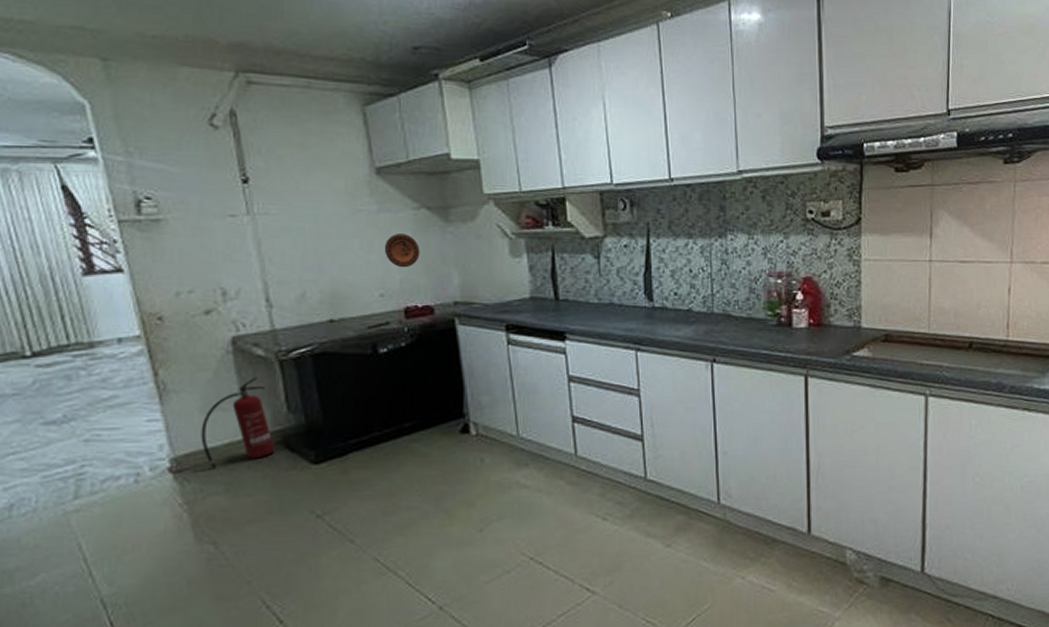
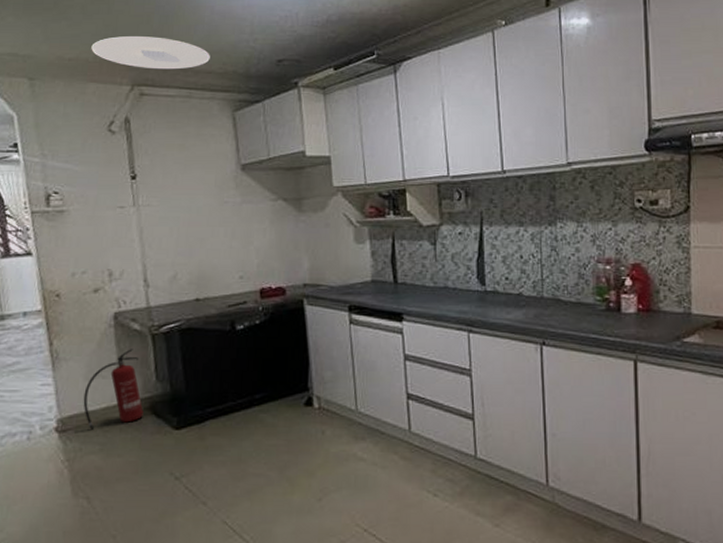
ceiling light: none [180,11,331,54] -> present [91,36,210,70]
decorative plate: present [384,234,420,268] -> none [245,222,276,253]

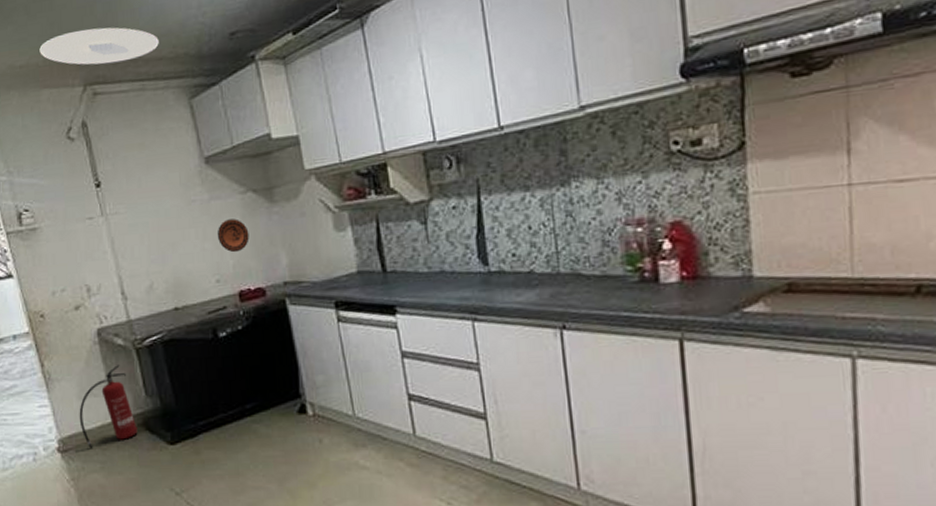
decorative plate: none [245,222,276,253] -> present [217,218,249,253]

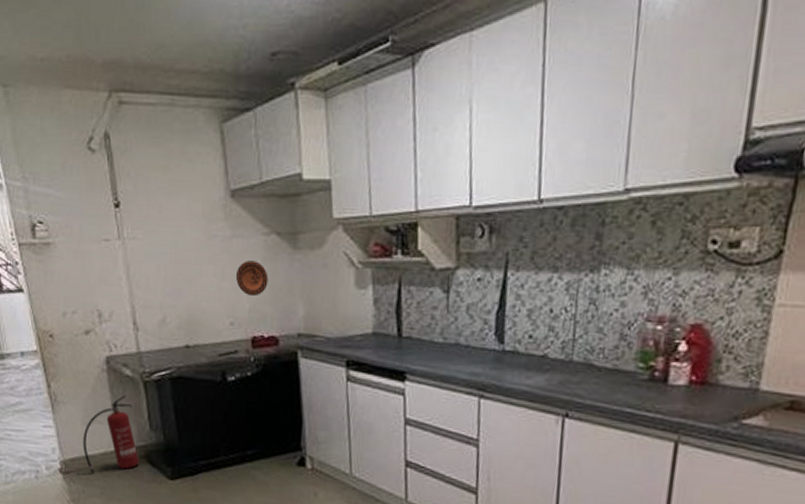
ceiling light: present [39,27,159,65] -> none [63,26,194,70]

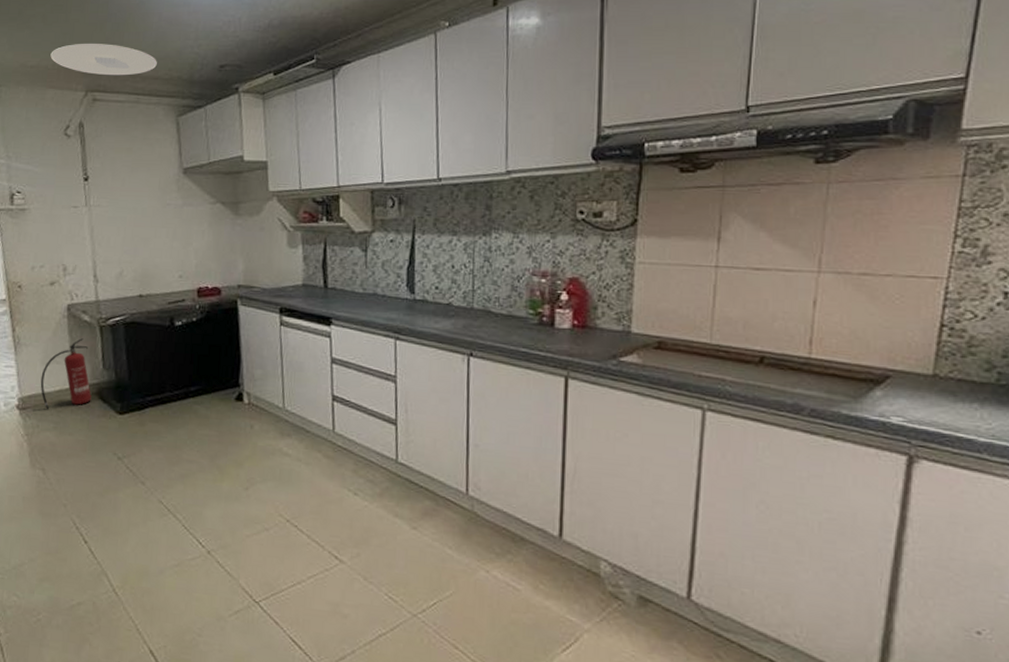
ceiling light: none [63,26,194,70] -> present [50,44,157,76]
decorative plate: present [235,260,269,297] -> none [185,224,214,254]

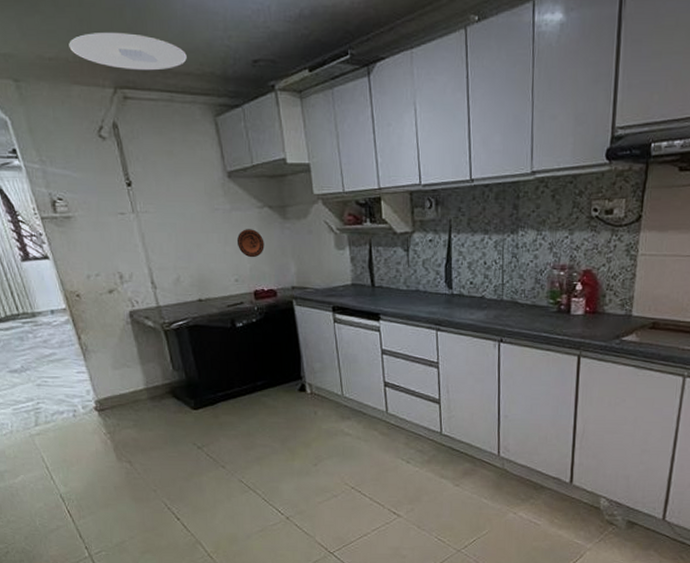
fire extinguisher: present [40,338,92,409] -> none [114,343,166,409]
decorative plate: none [185,224,214,254] -> present [236,229,265,258]

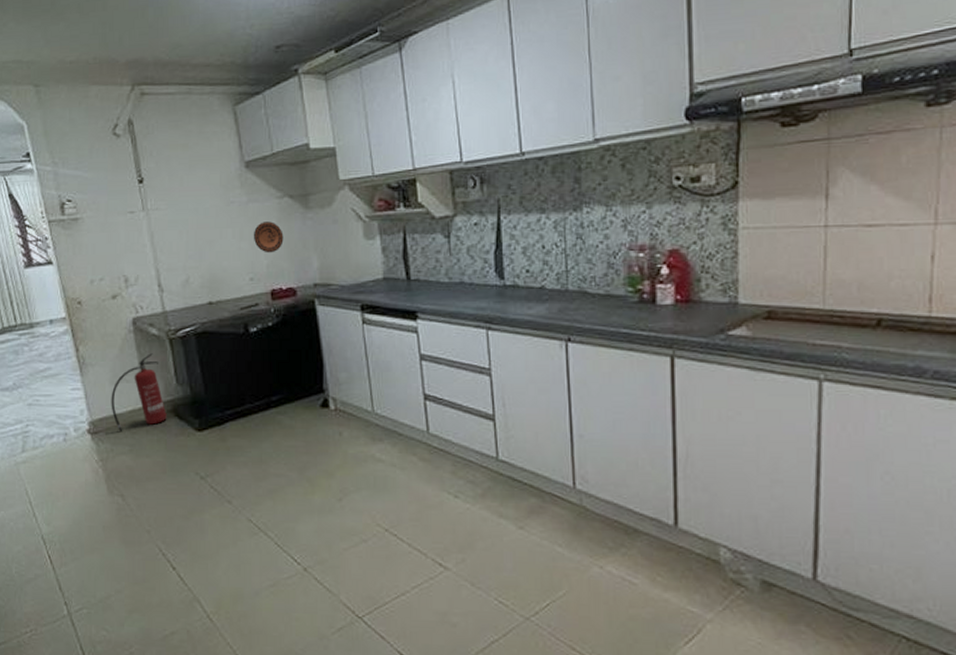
ceiling light: present [69,33,187,71] -> none [90,31,207,66]
fire extinguisher: none [114,343,166,409] -> present [111,353,167,431]

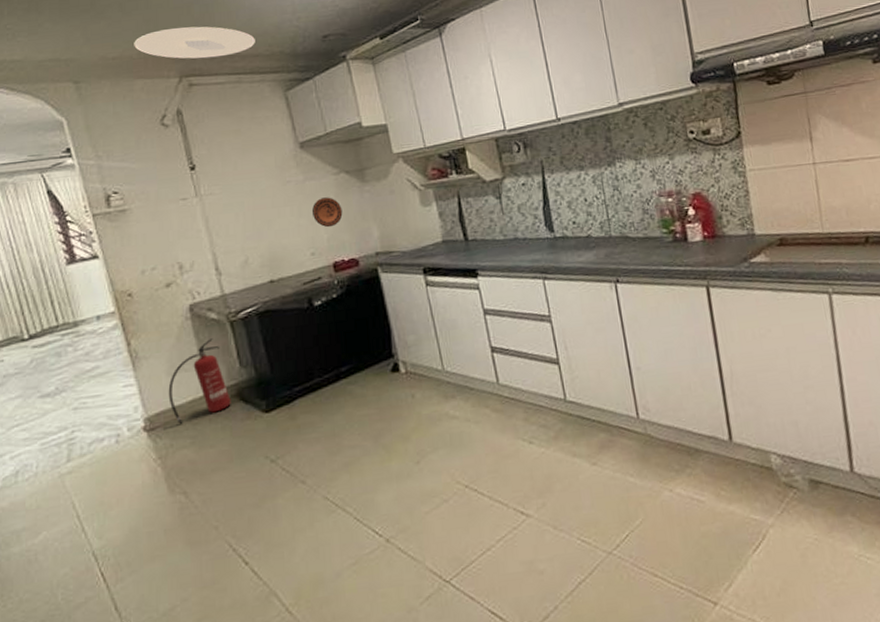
ceiling light: none [90,31,207,66] -> present [134,26,255,59]

